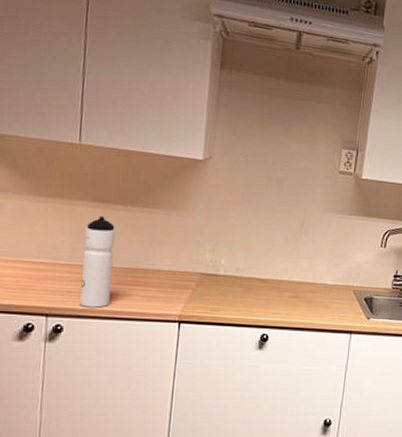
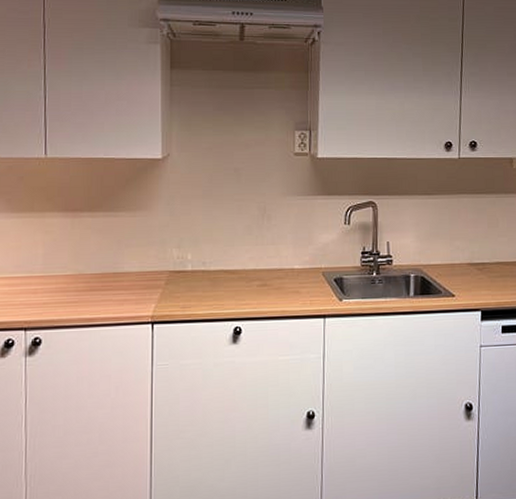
water bottle: present [80,215,116,308] -> none [55,224,85,317]

